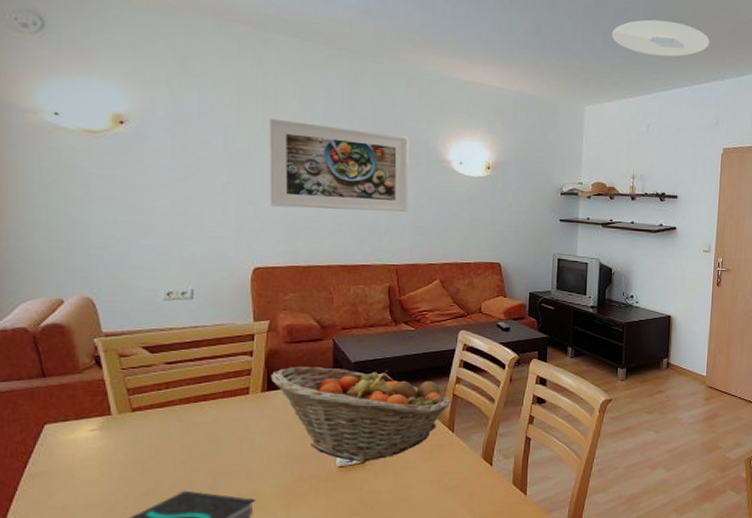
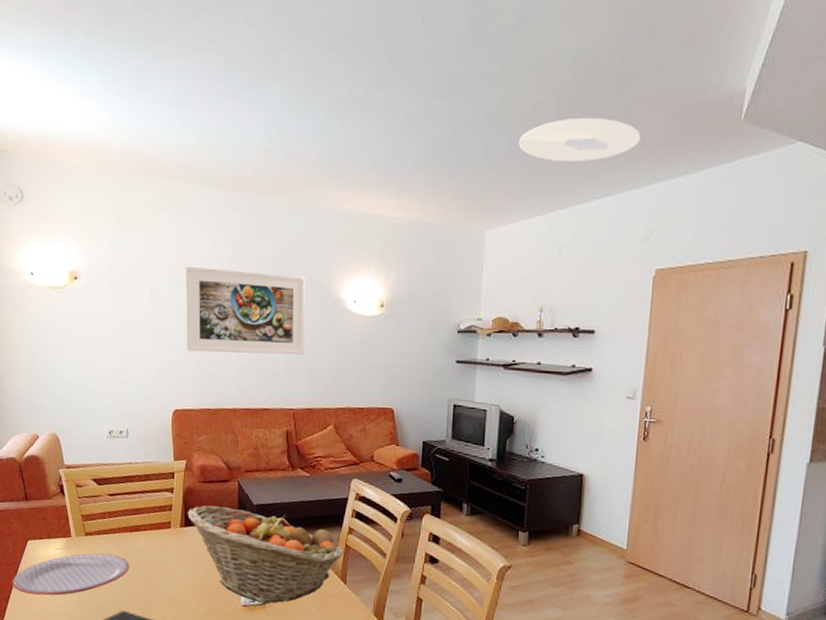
plate: none [19,430,195,488] -> present [12,553,130,596]

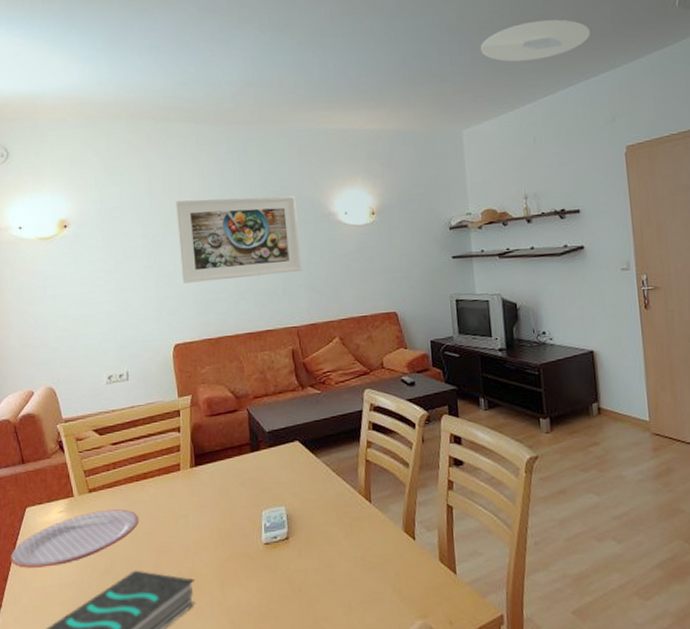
fruit basket: present [187,505,344,604] -> none [196,436,365,538]

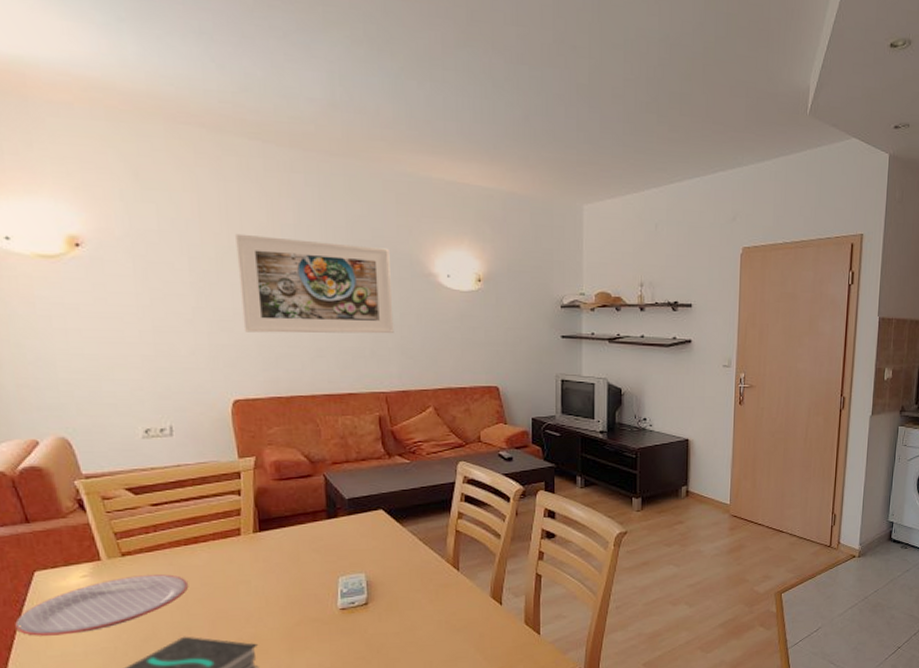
ceiling light: present [480,19,590,62] -> none [610,99,723,143]

